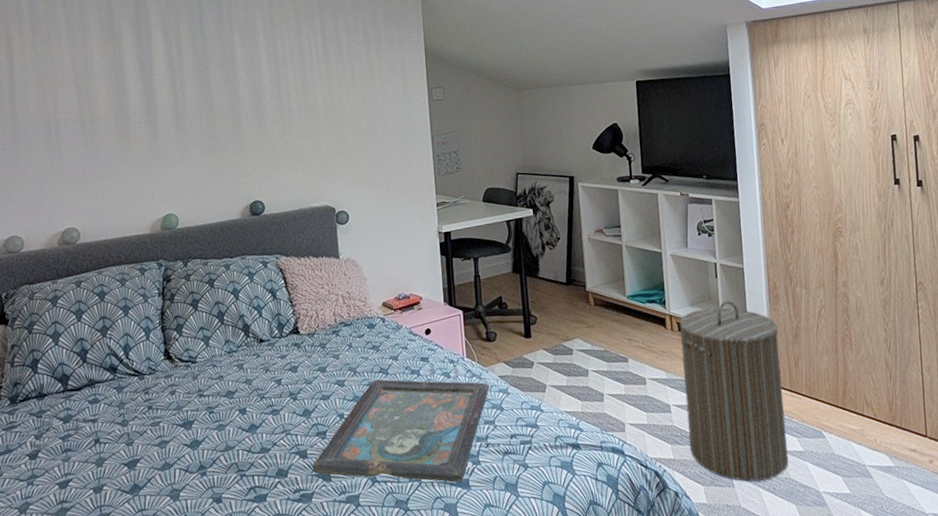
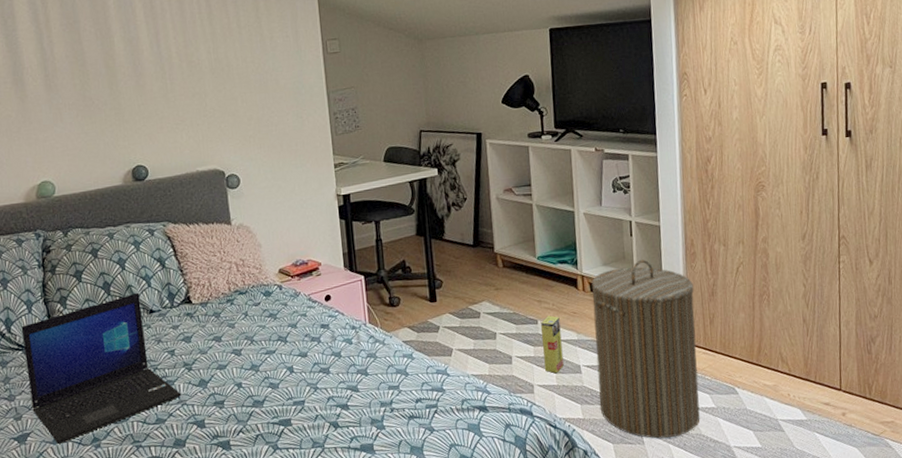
laptop: none [138,322,286,471] -> present [21,292,182,444]
decorative tray: present [313,379,490,483] -> none [211,347,394,448]
box: none [631,354,654,413] -> present [541,315,564,374]

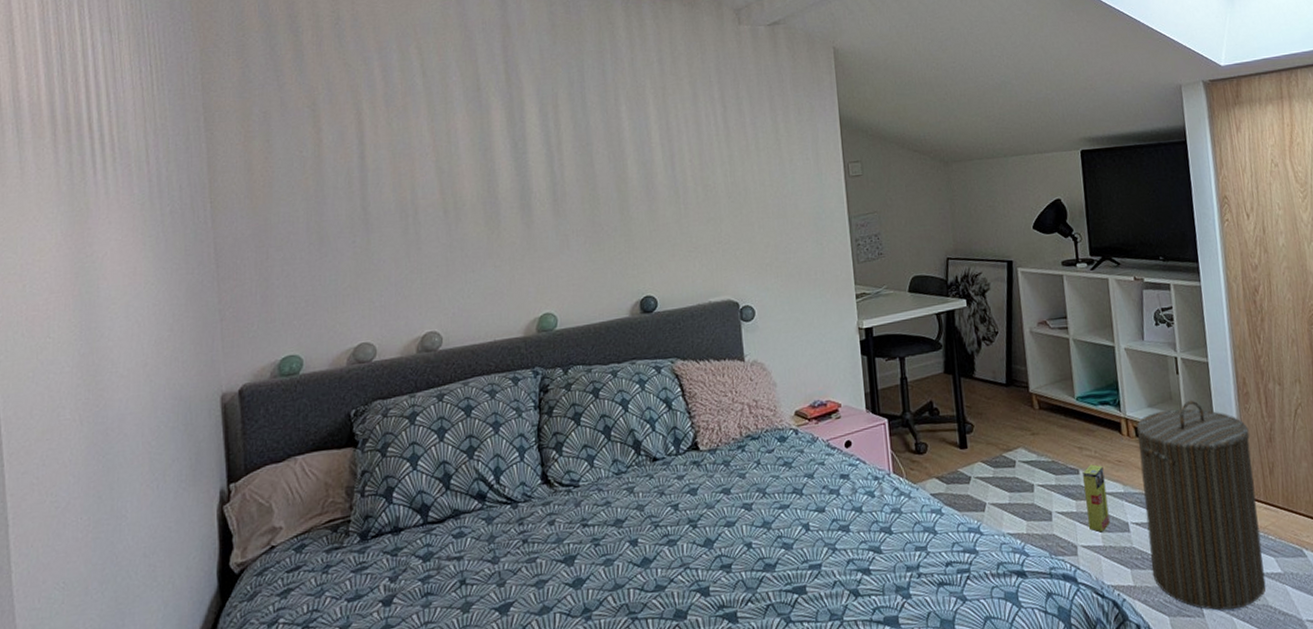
laptop: present [21,292,182,444] -> none [511,437,685,615]

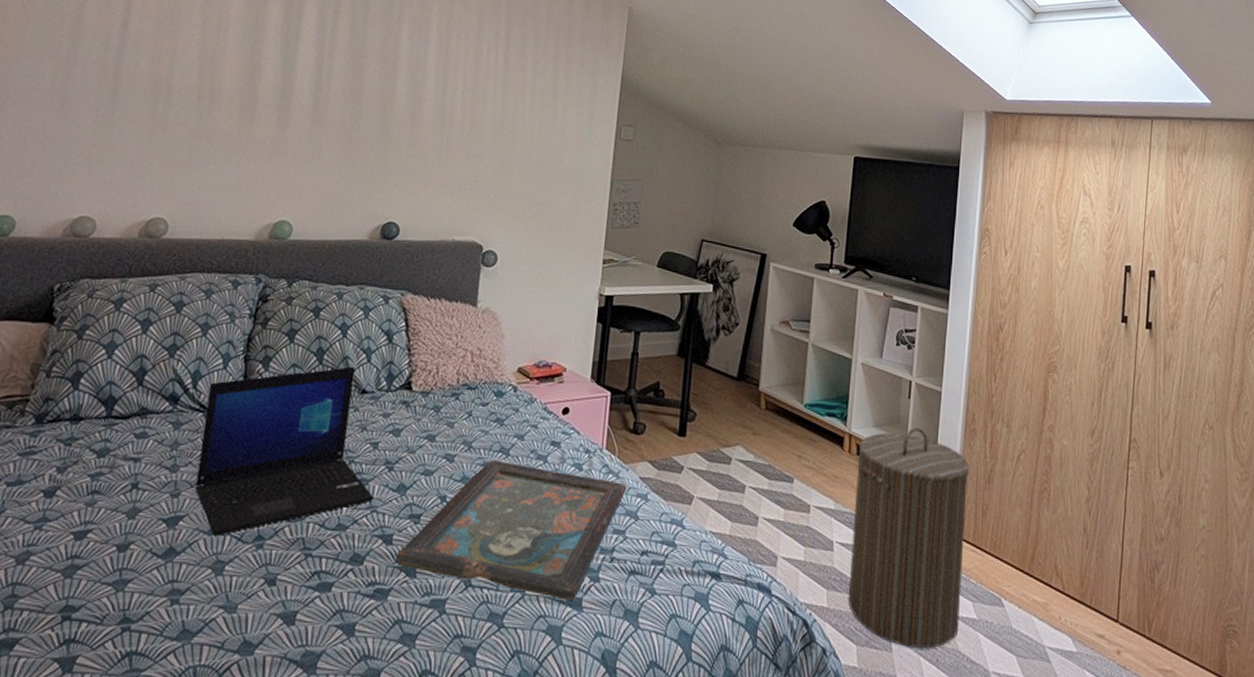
laptop: none [511,437,685,615] -> present [194,366,374,536]
decorative tray: none [716,501,921,621] -> present [395,459,627,601]
box: present [1083,464,1110,532] -> none [793,475,819,547]

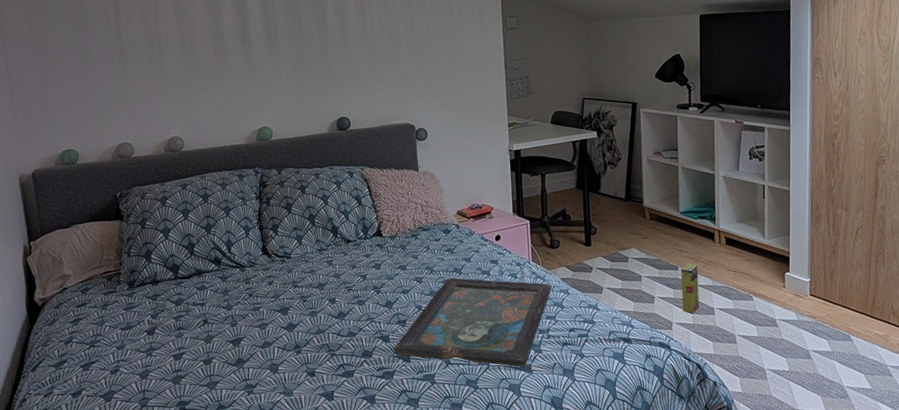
laptop: present [194,366,374,536] -> none [239,224,371,348]
box: none [793,475,819,547] -> present [681,263,700,314]
laundry hamper: present [848,427,969,648] -> none [726,219,818,376]

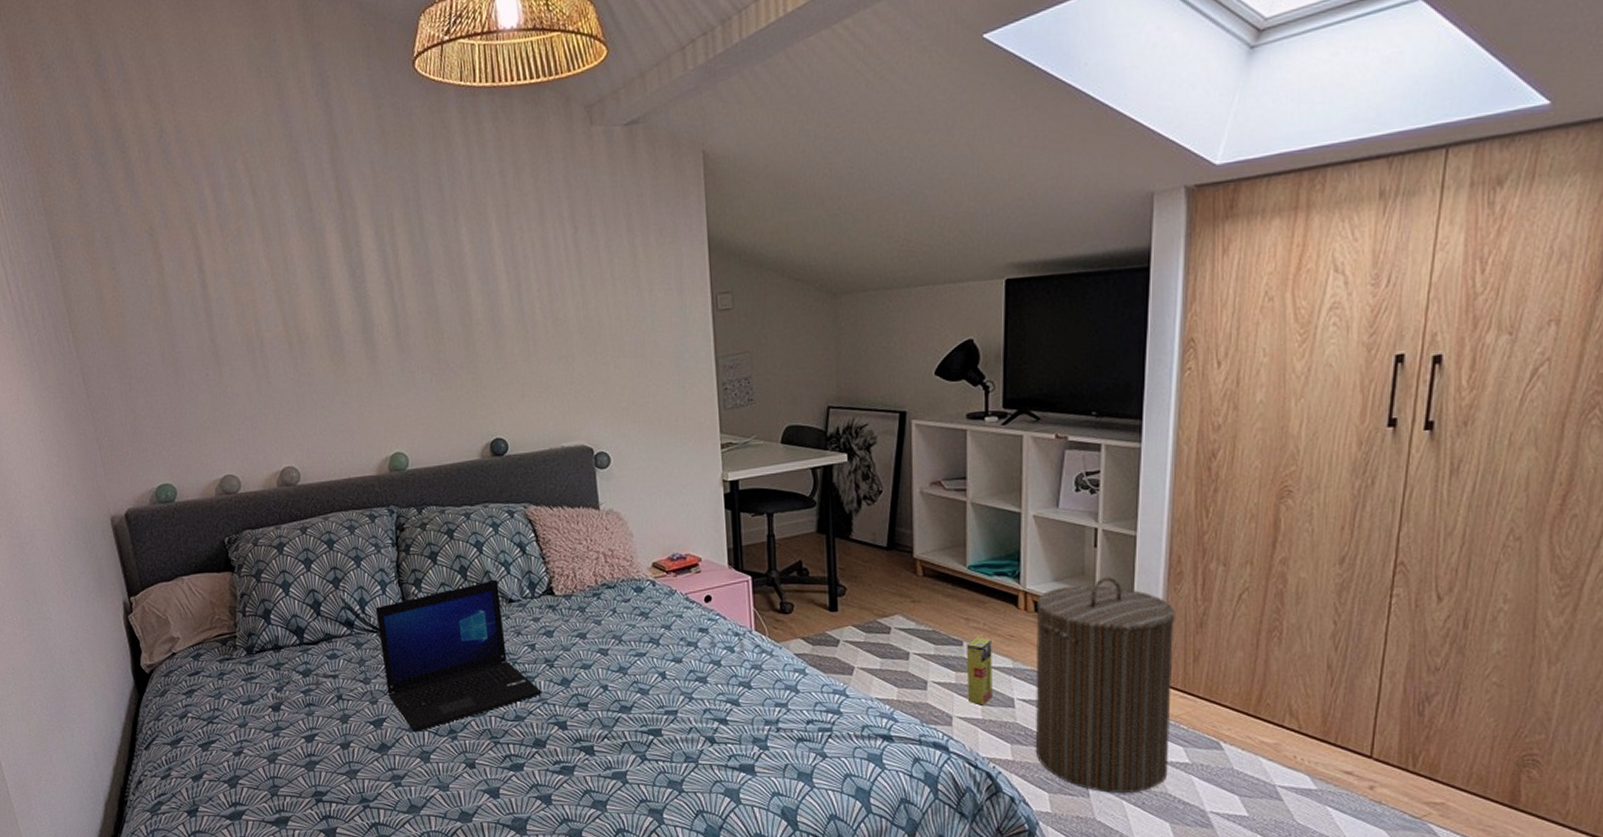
laptop: none [239,224,371,348] -> present [375,579,543,732]
decorative tray: present [394,277,552,367] -> none [573,650,783,767]
laundry hamper: none [726,219,818,376] -> present [1035,576,1175,793]

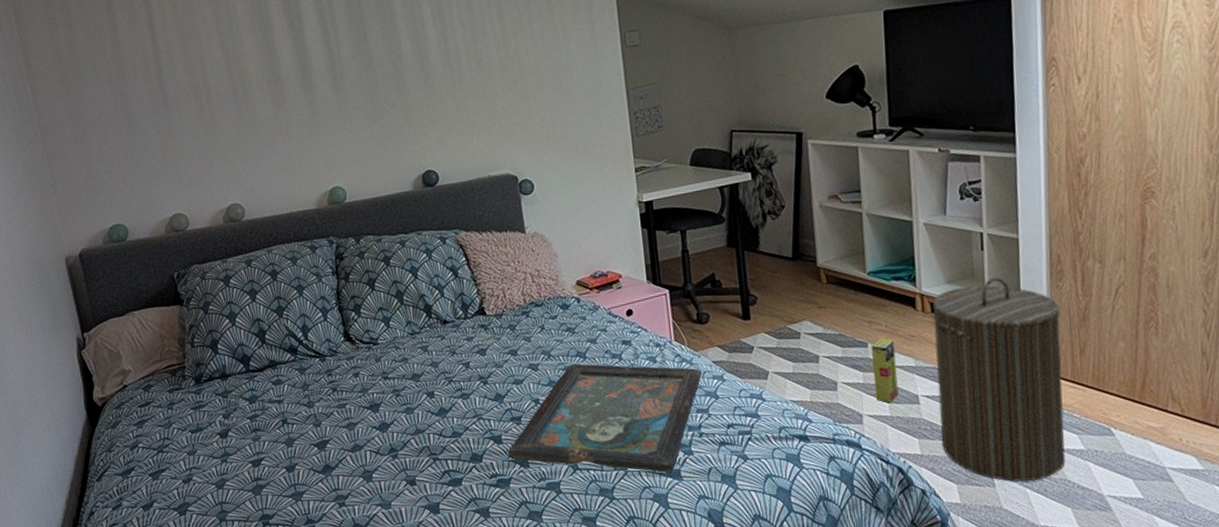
laptop: present [375,579,543,732] -> none [317,302,478,452]
decorative tray: none [573,650,783,767] -> present [508,363,703,473]

